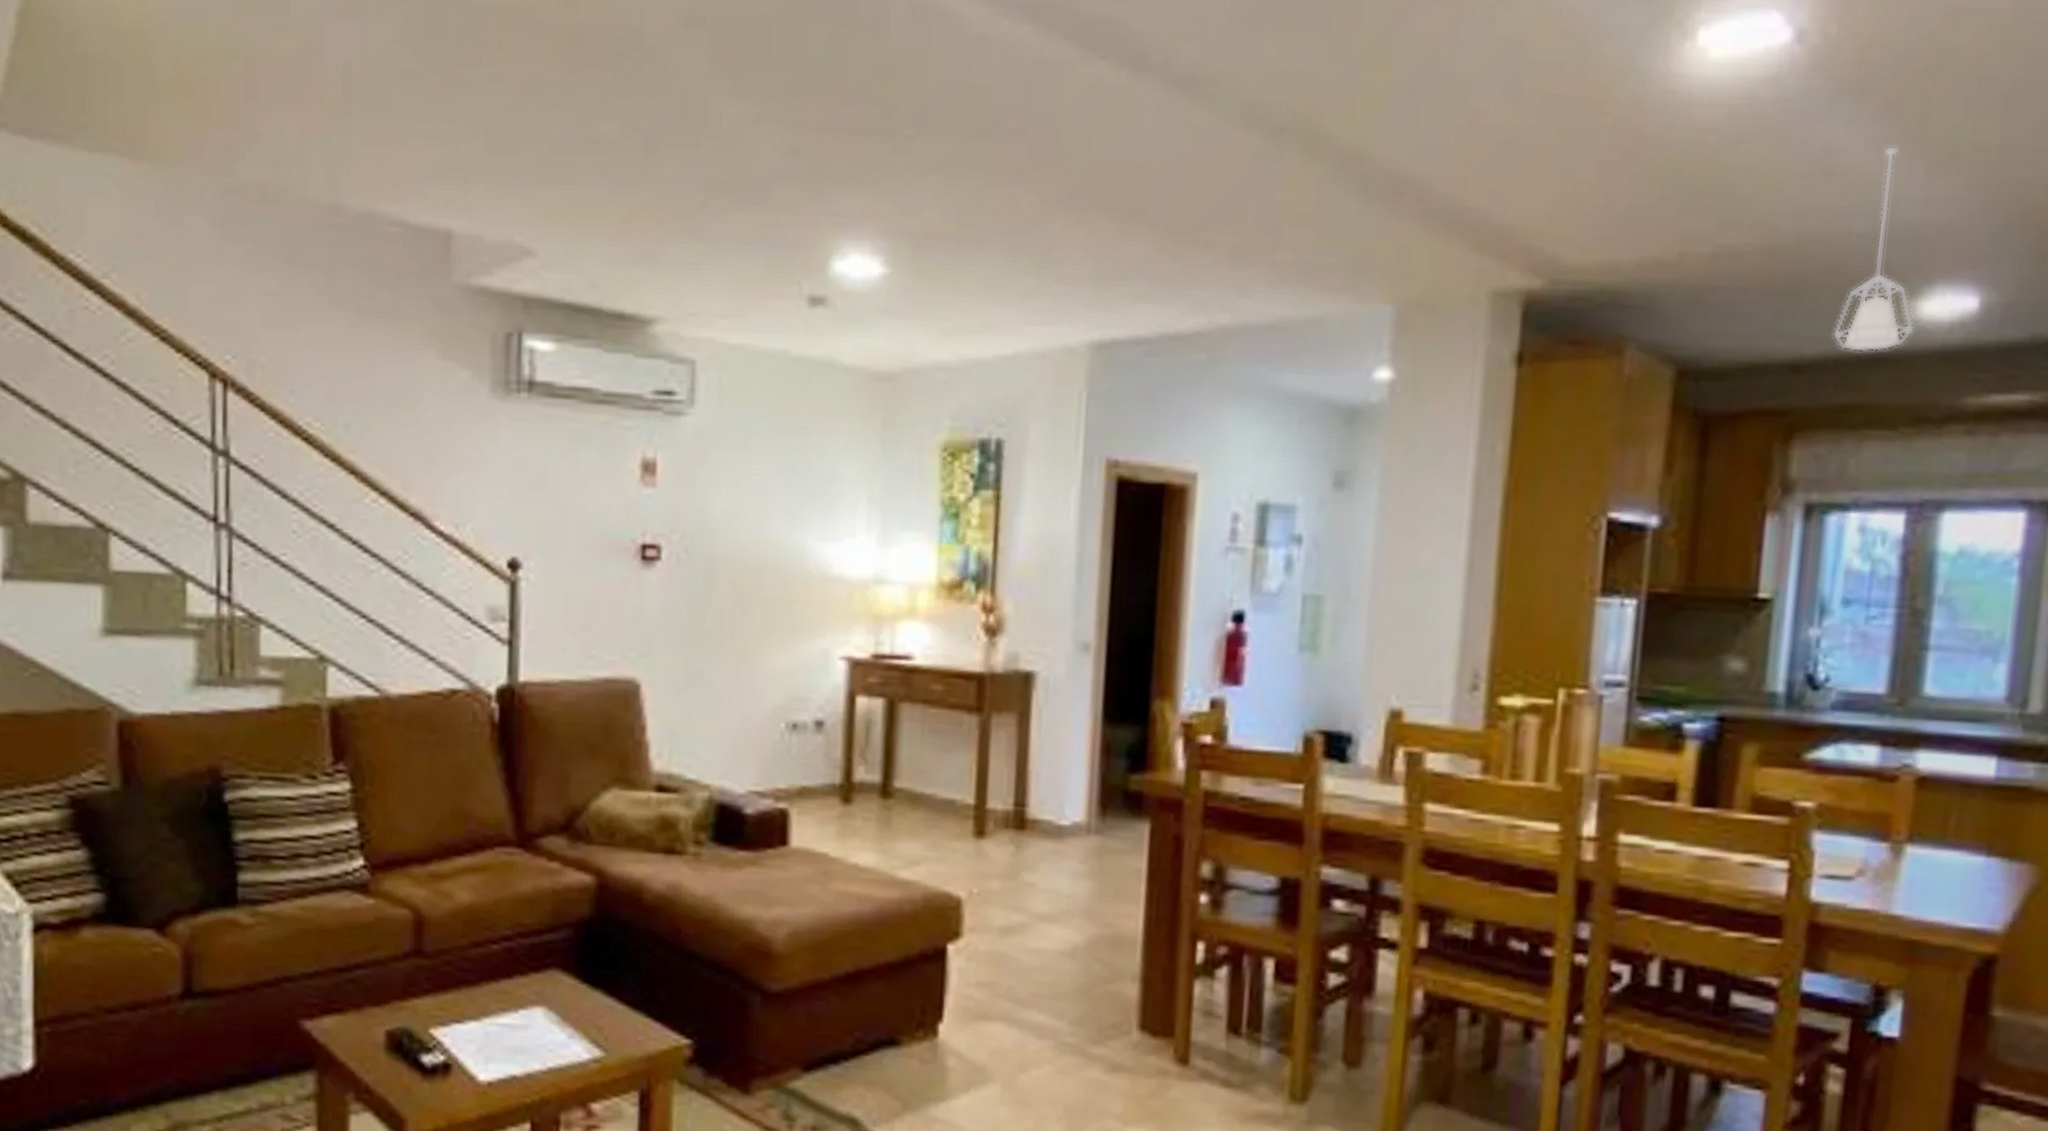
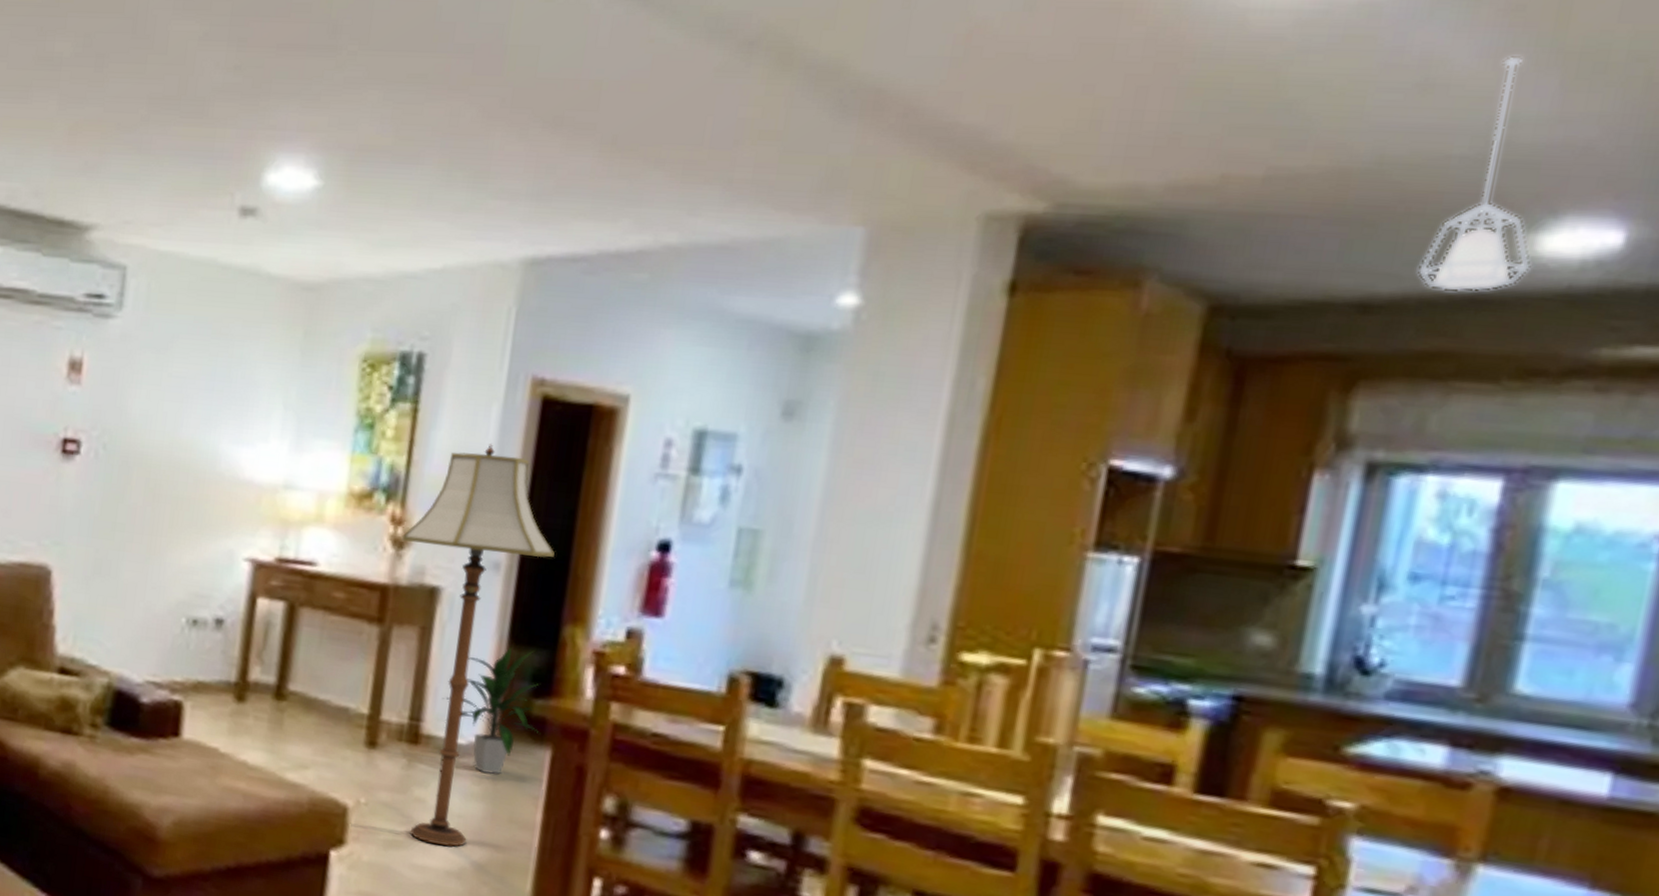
floor lamp: none [994,527,1139,927] -> present [401,444,555,847]
indoor plant: none [1045,726,1136,852] -> present [443,647,538,775]

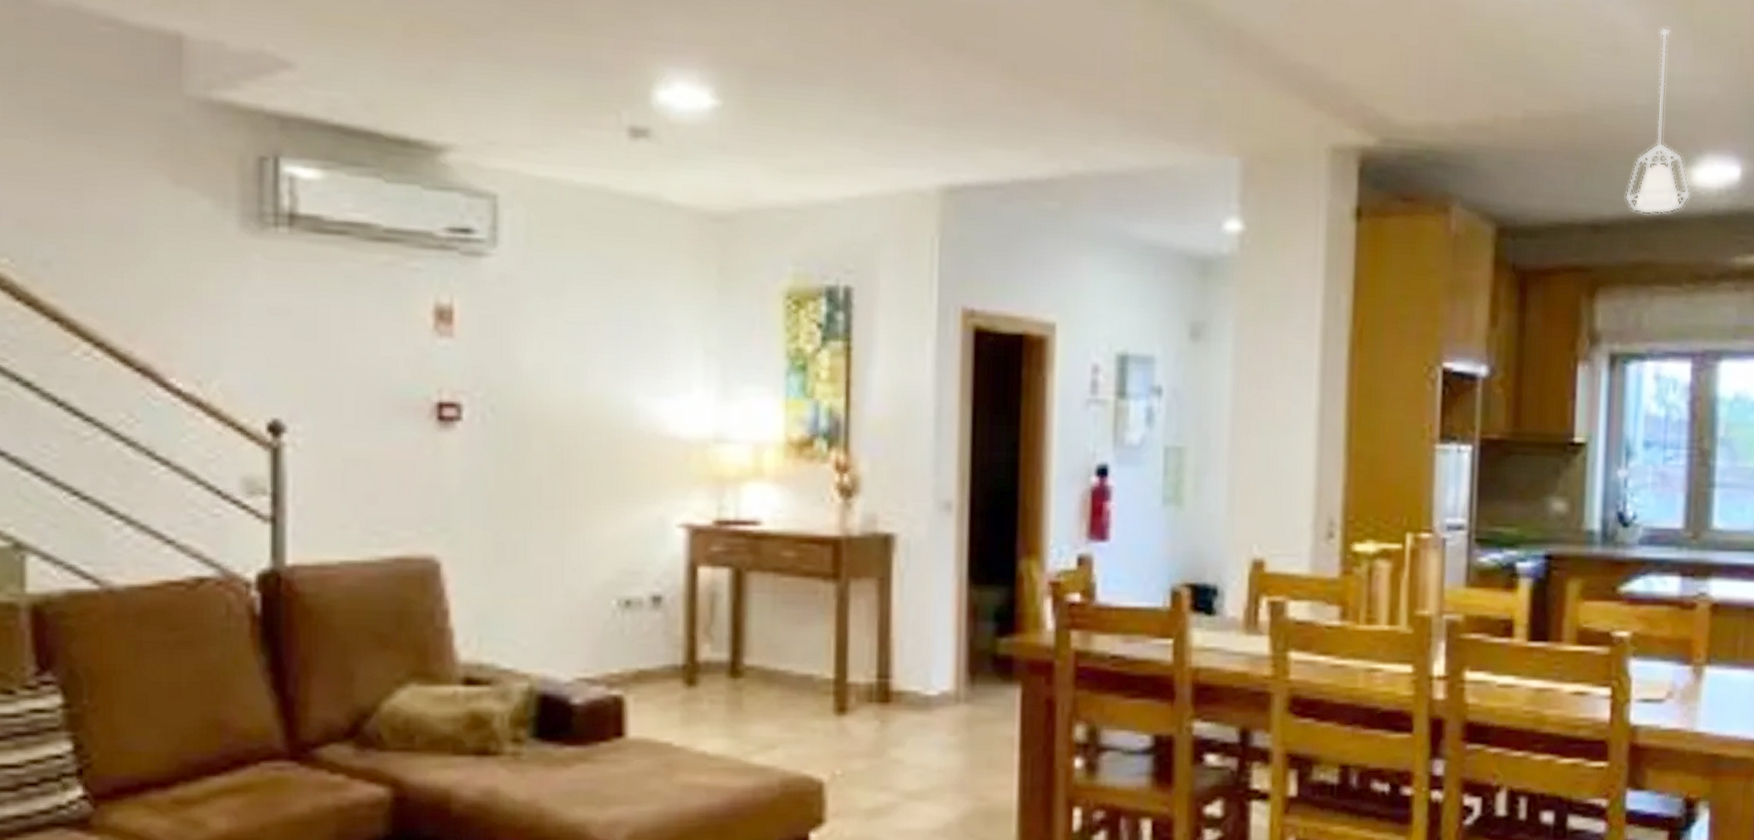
floor lamp: present [401,444,555,847] -> none [848,379,1003,805]
indoor plant: present [443,647,538,775] -> none [909,588,1006,722]

